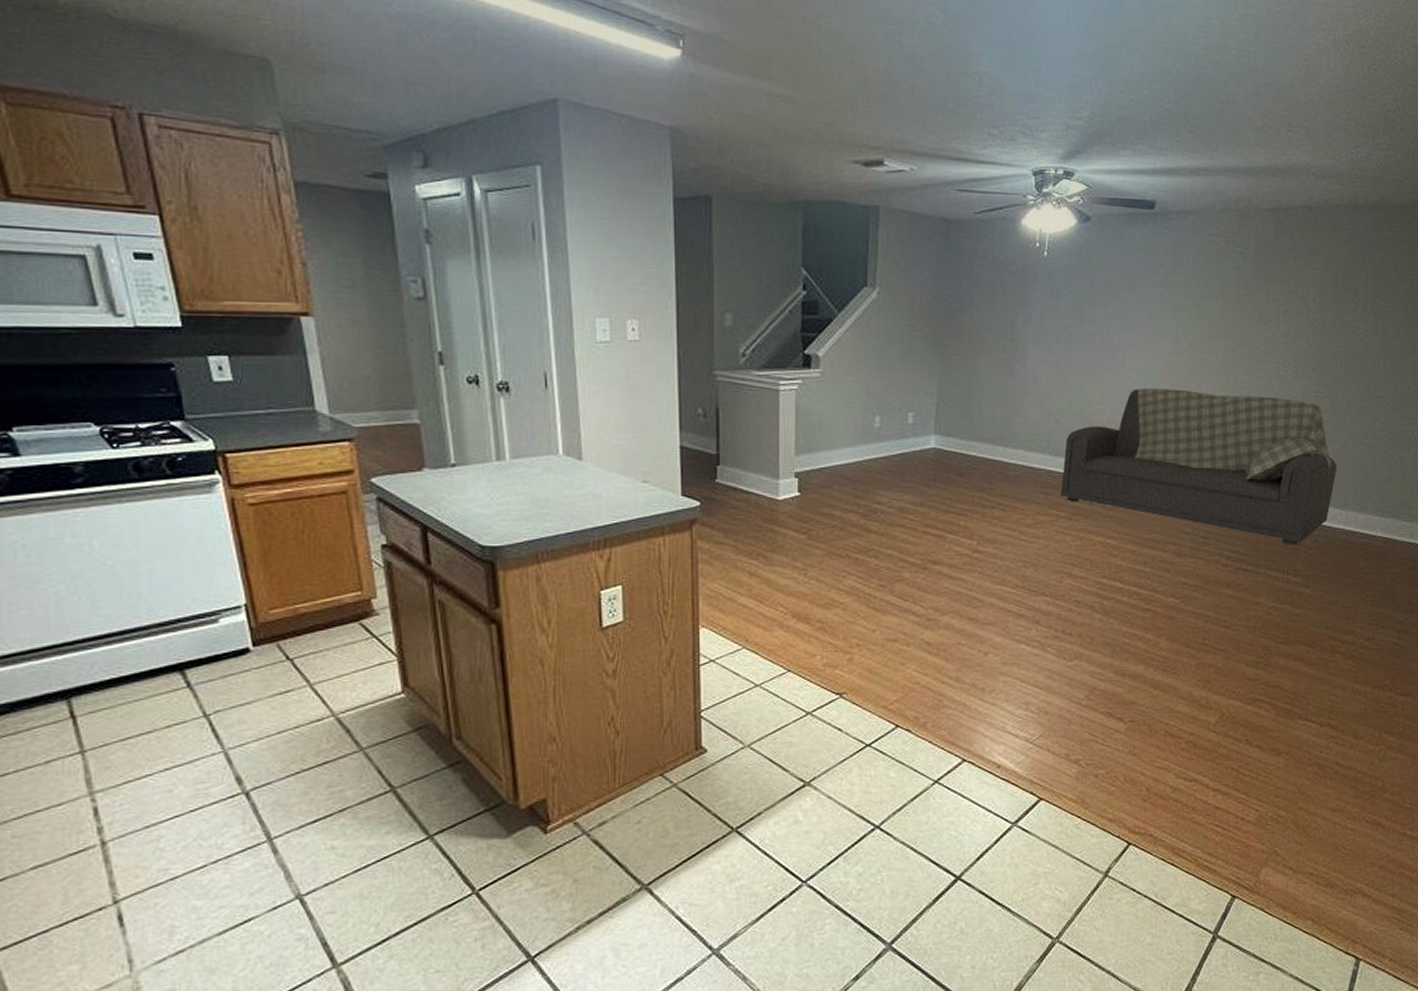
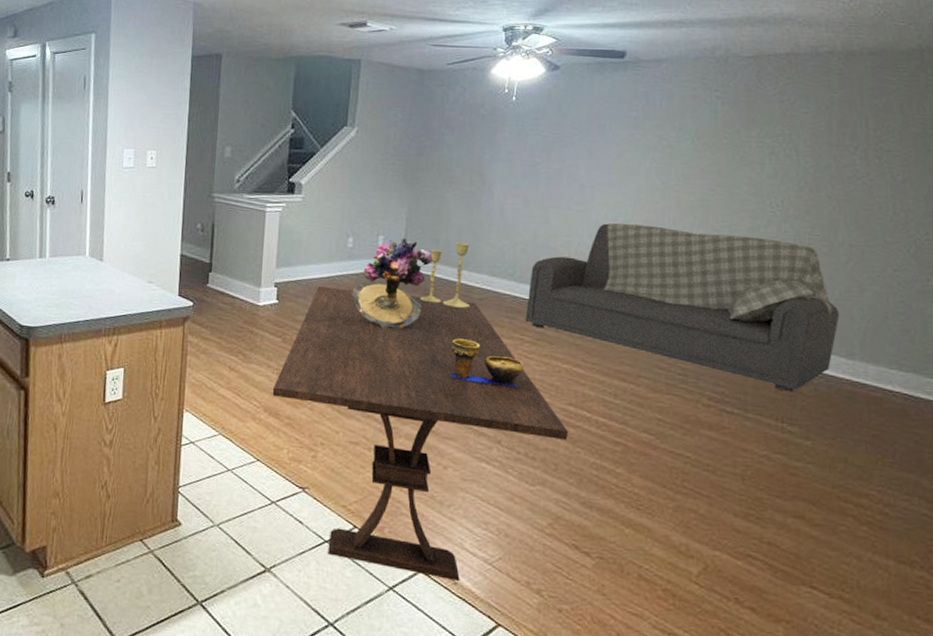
dining table: none [800,474,1102,764] -> present [272,286,568,581]
bouquet: none [882,413,966,516] -> present [352,237,433,329]
candlestick: none [955,416,1005,487] -> present [420,242,470,308]
decorative bowl: none [987,519,1060,565] -> present [450,338,524,387]

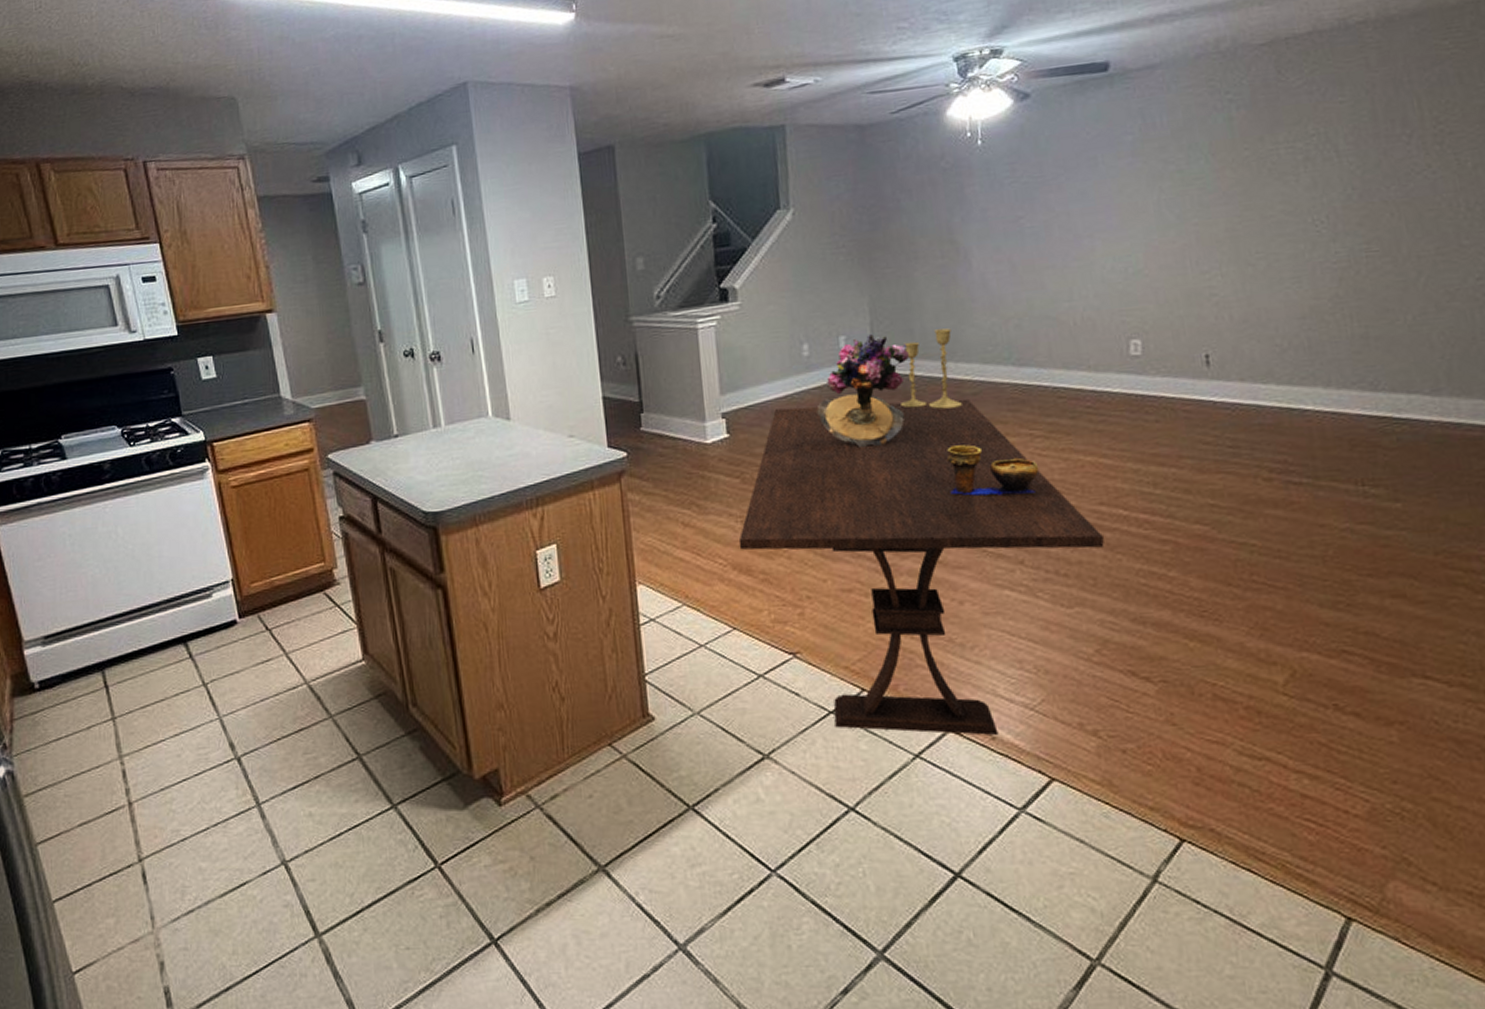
sofa: present [525,223,840,392] -> none [1030,264,1417,448]

